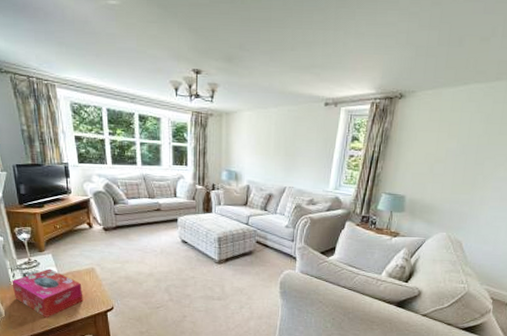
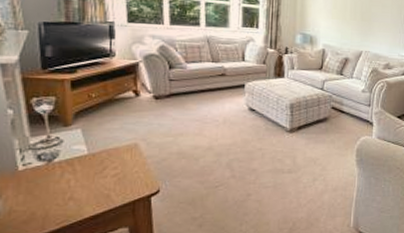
tissue box: present [11,269,83,318] -> none [18,147,120,211]

